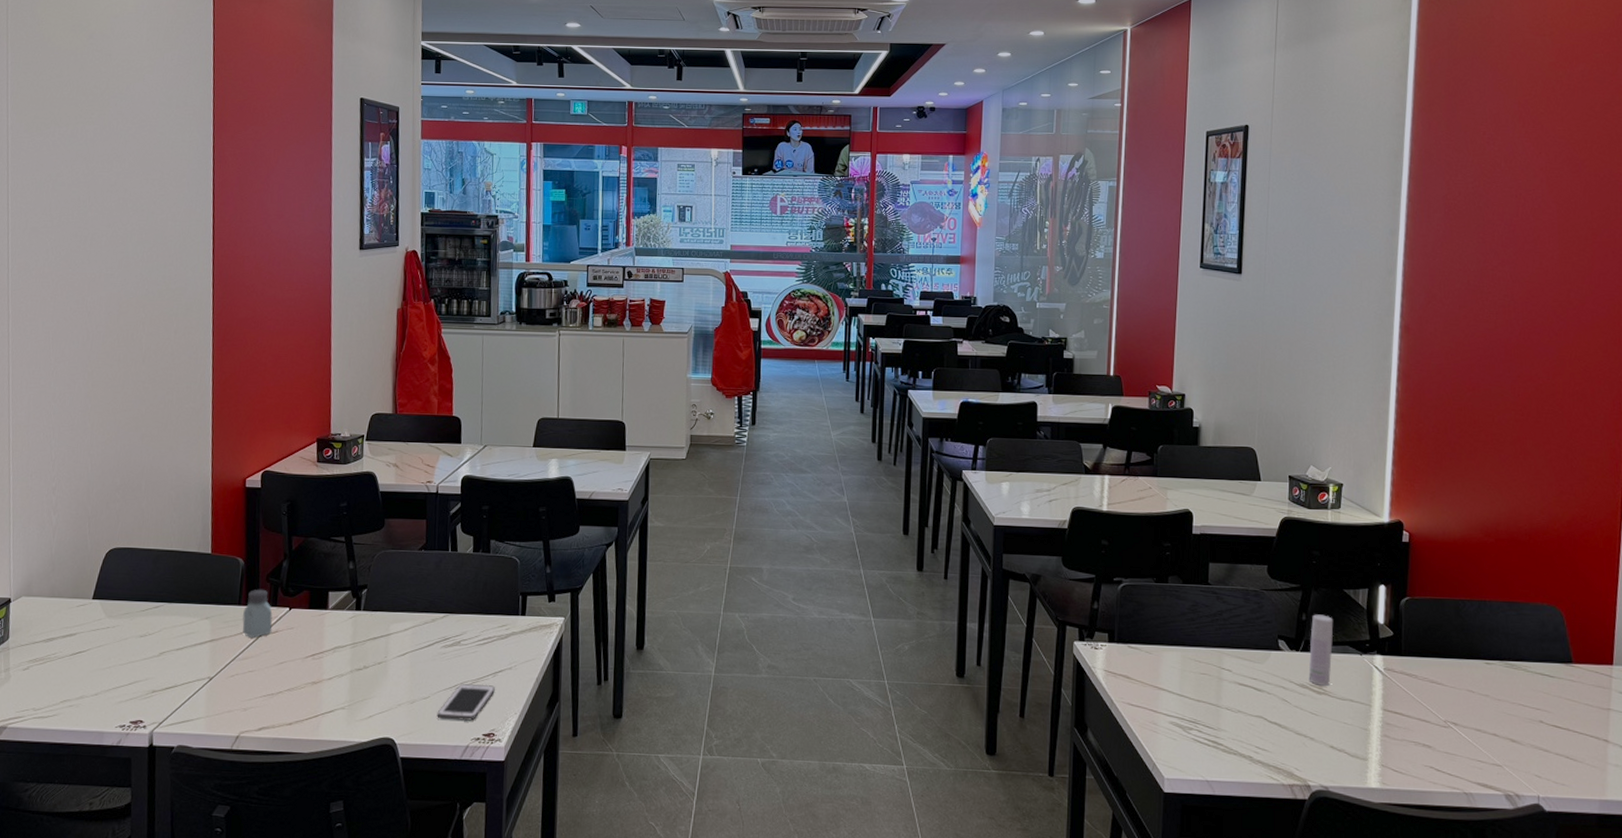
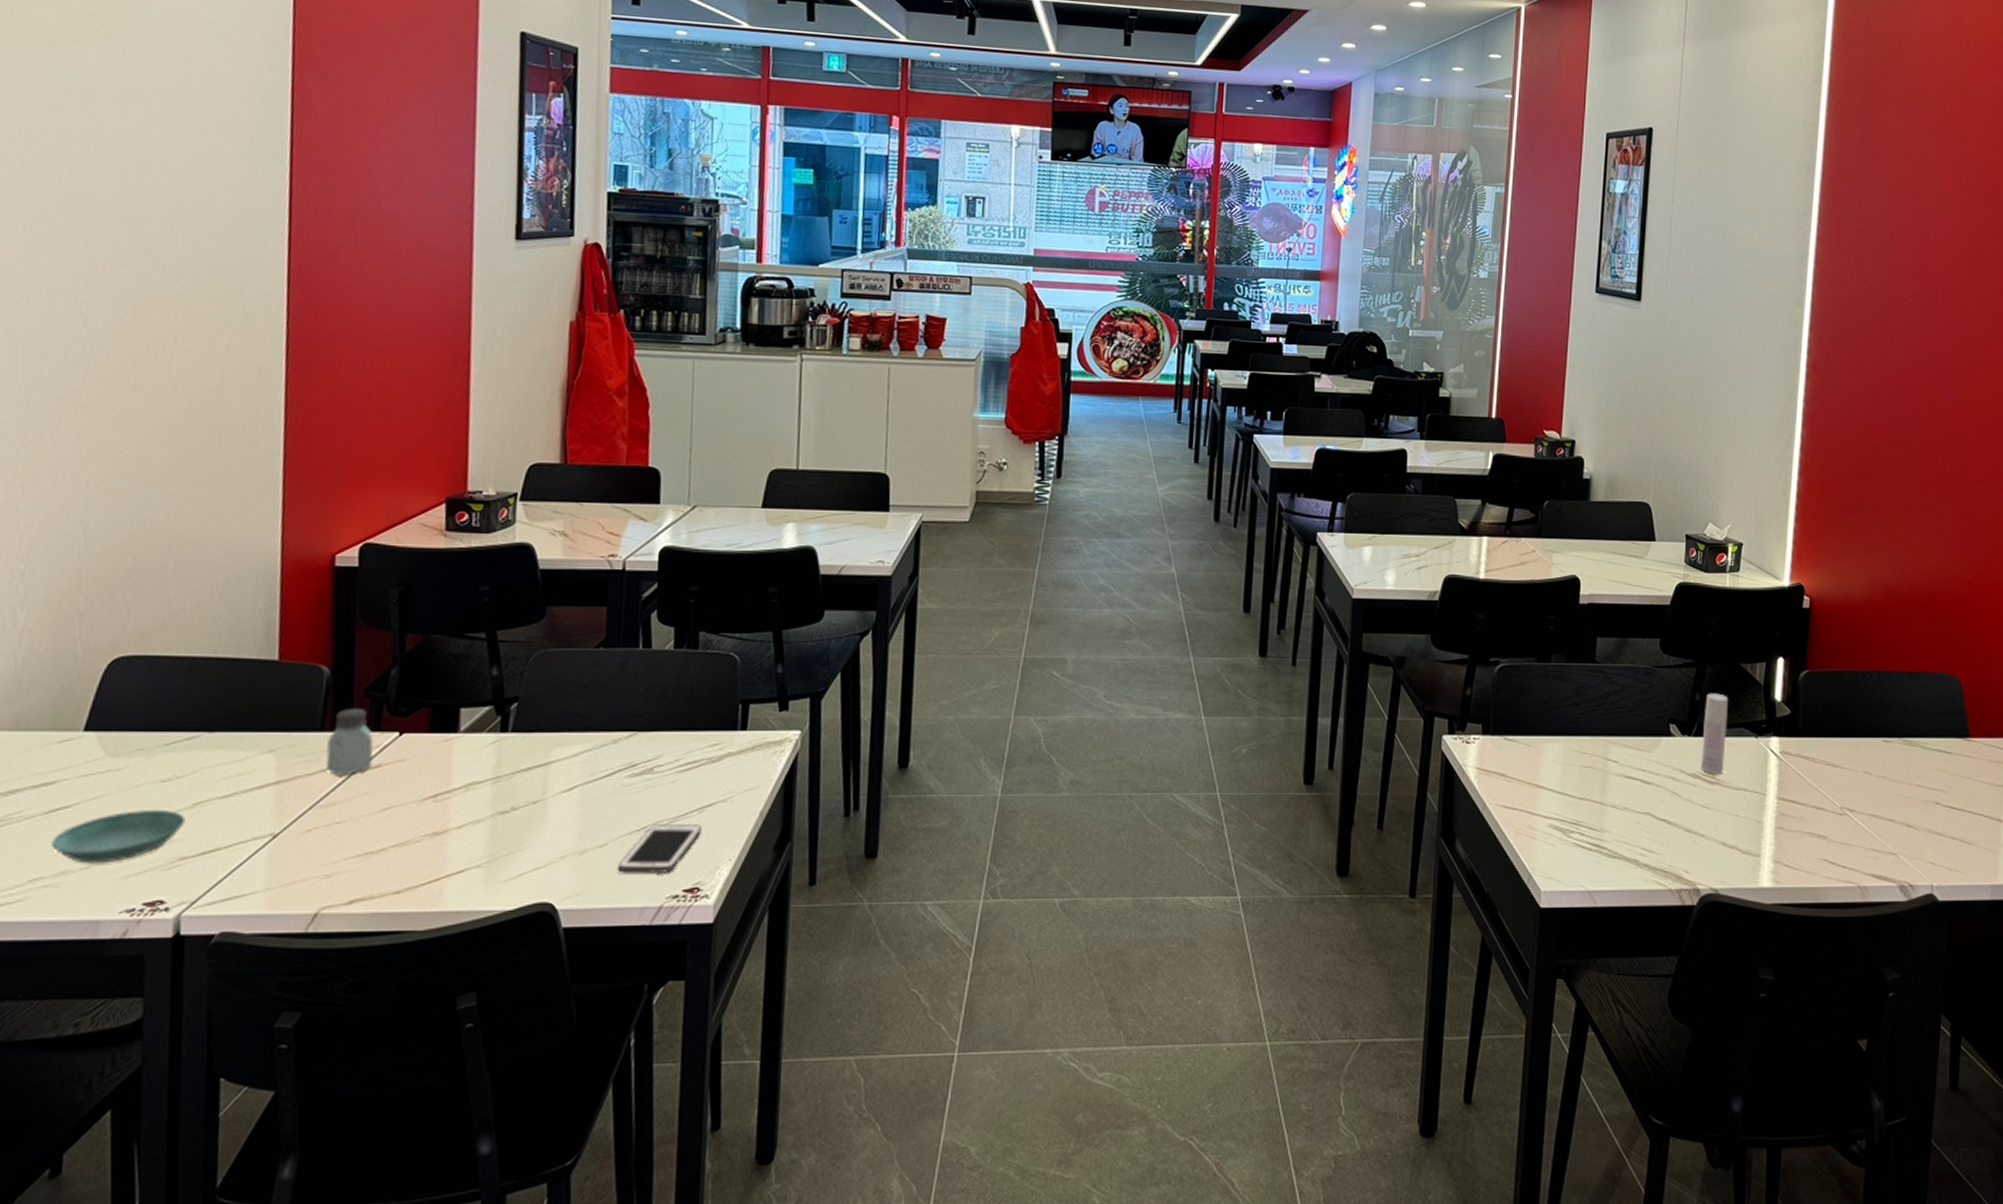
saucer: none [74,656,155,692] -> present [51,810,186,864]

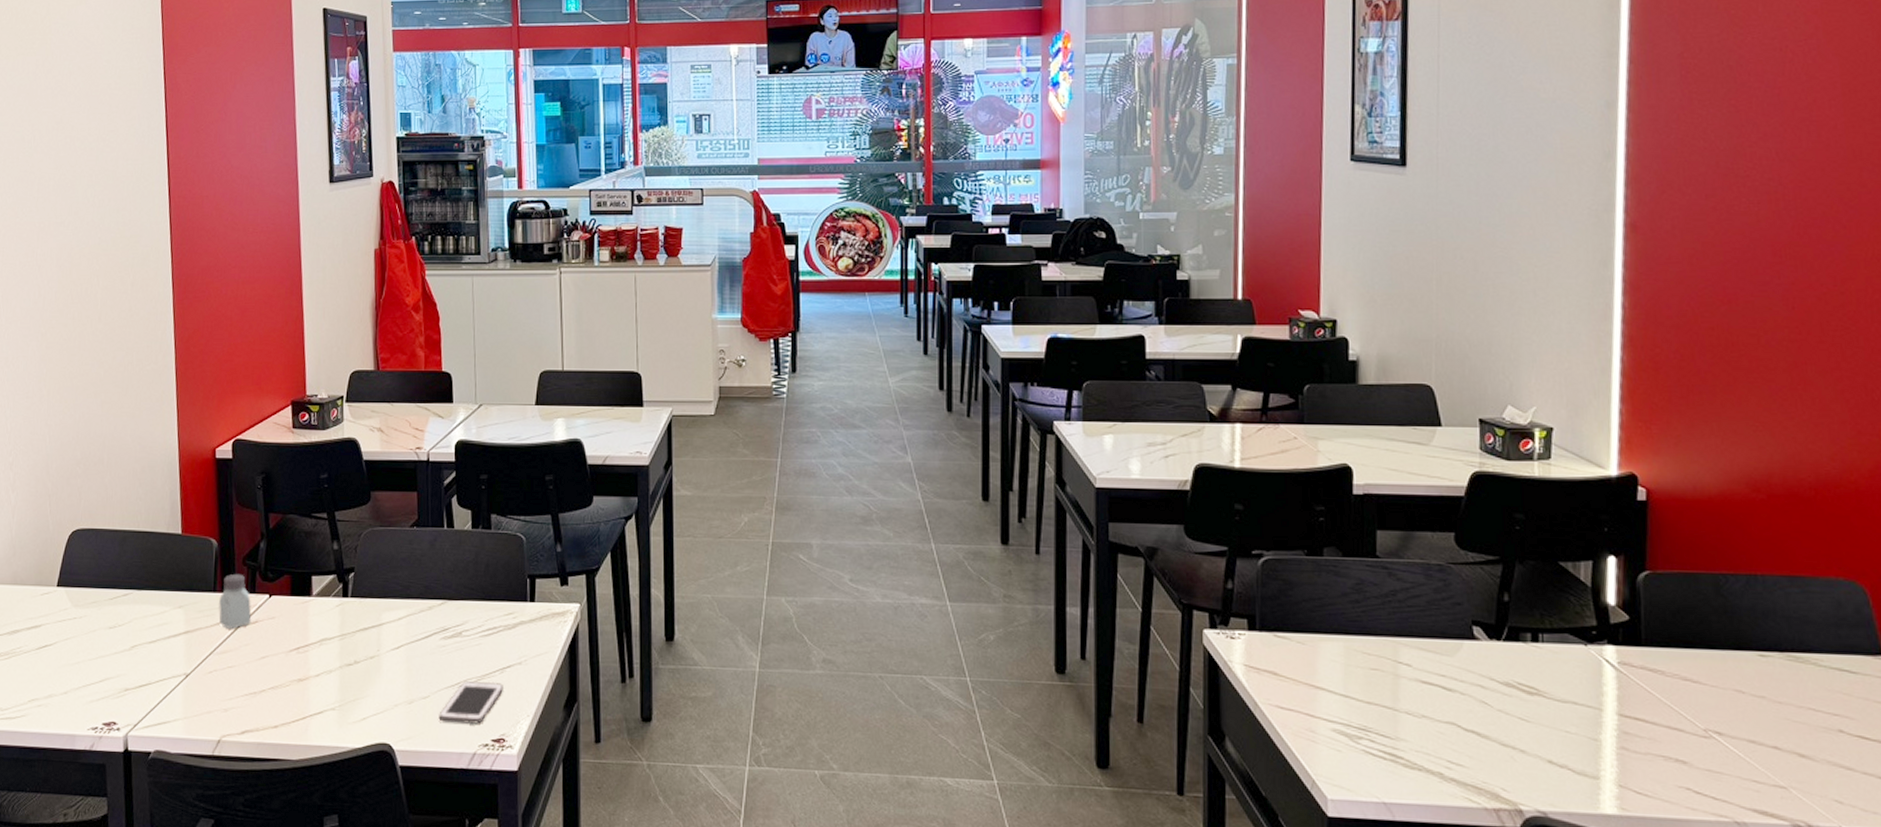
saucer: present [51,810,186,864] -> none [41,650,127,690]
bottle: present [1700,693,1729,774] -> none [1514,594,1547,684]

